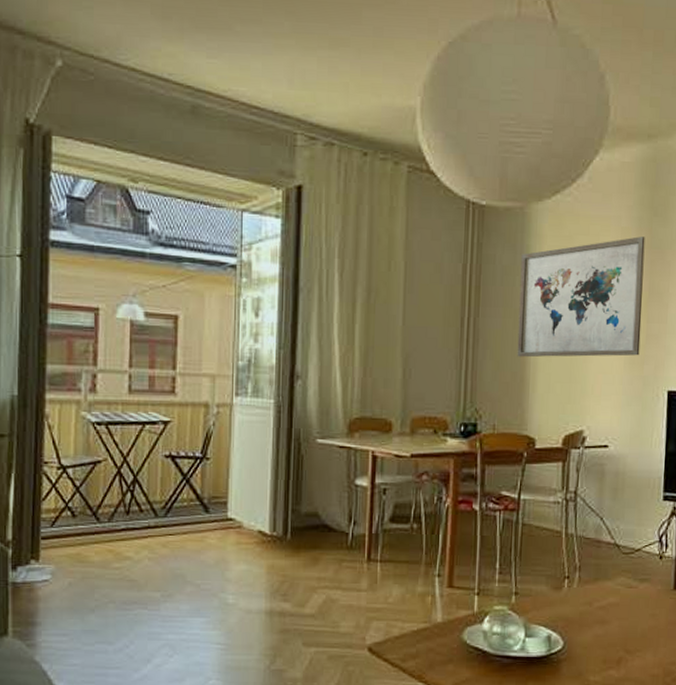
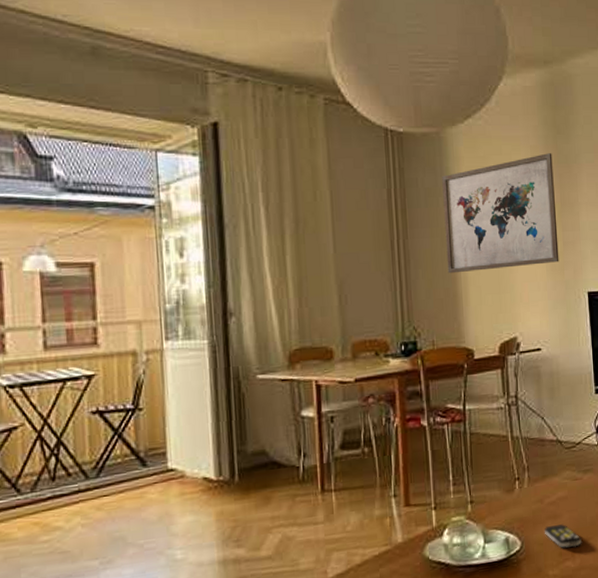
remote control: none [590,630,630,657] -> present [545,523,583,548]

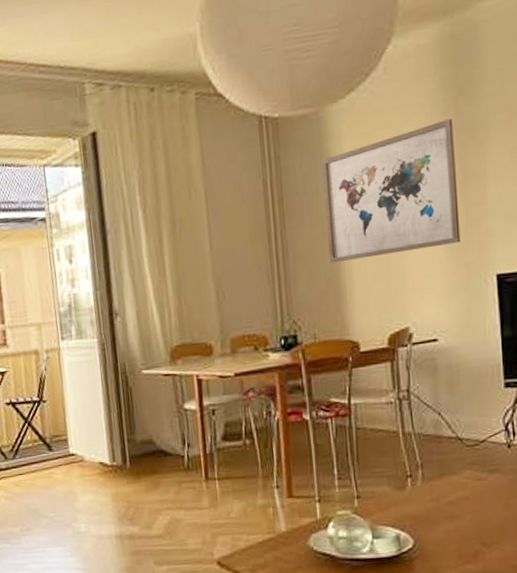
remote control: present [545,523,583,548] -> none [441,524,487,550]

